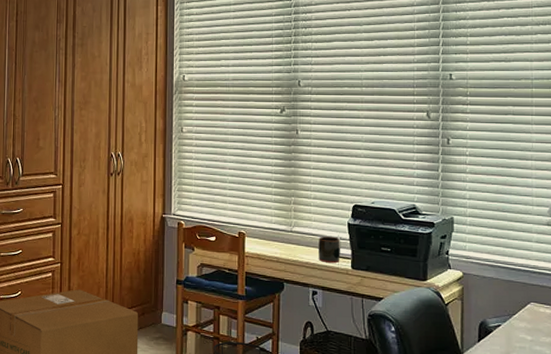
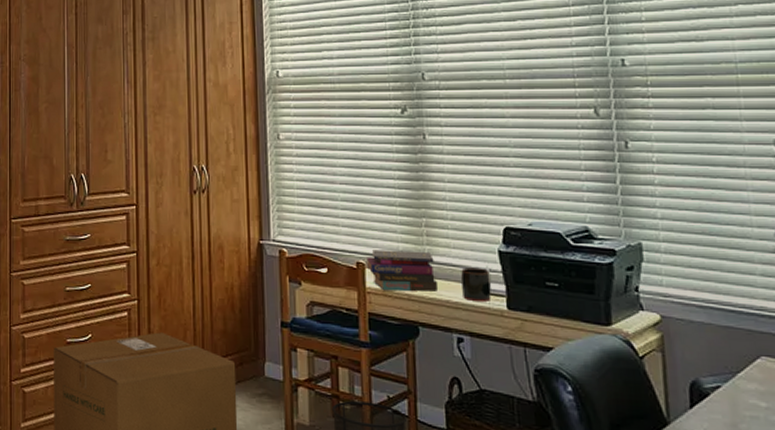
books: none [246,222,301,255] -> present [366,250,439,292]

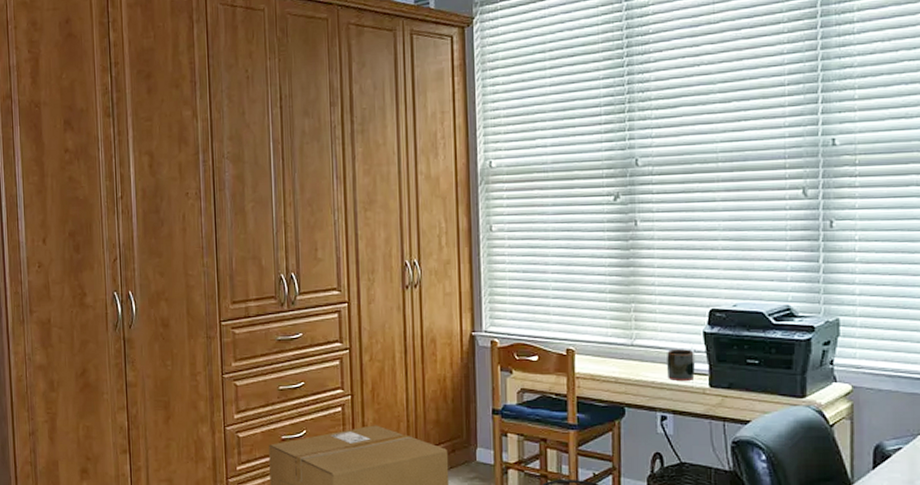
books: present [366,250,439,292] -> none [575,335,645,375]

